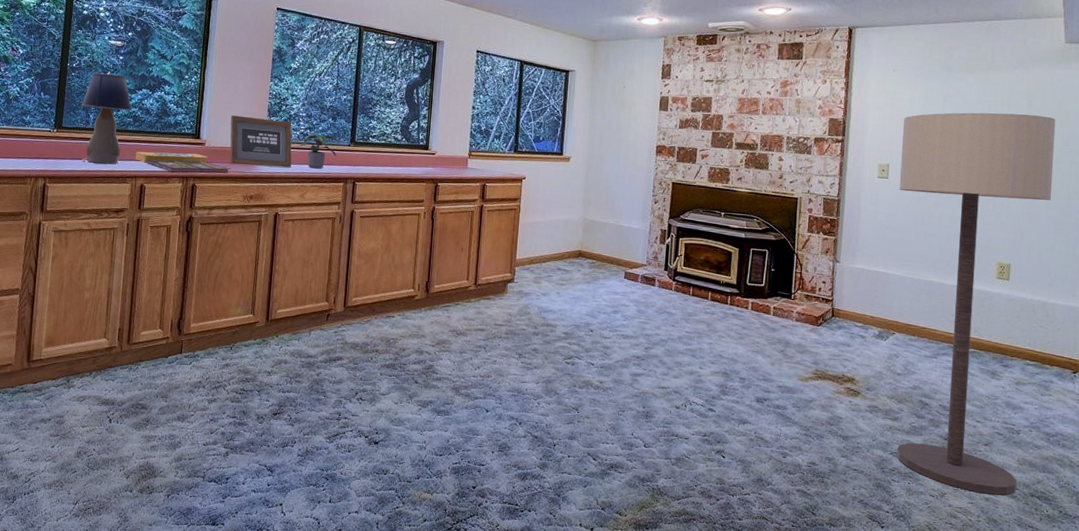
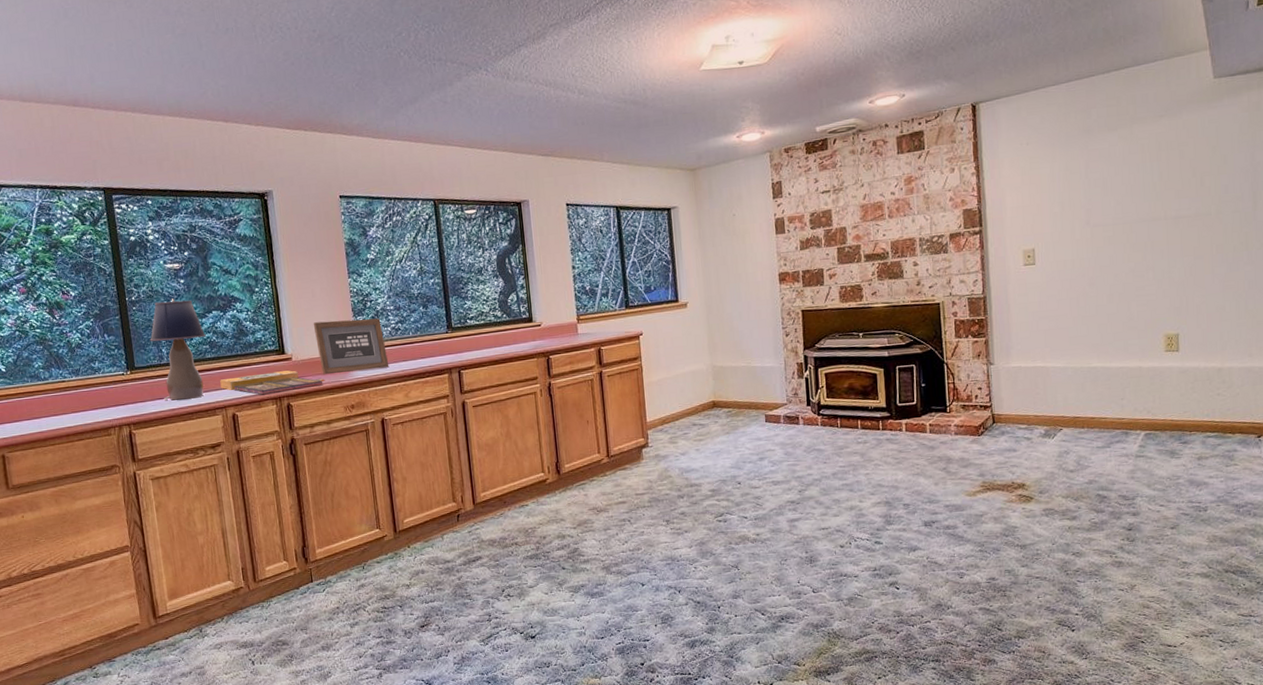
potted plant: present [299,133,340,169] -> none [393,325,437,364]
floor lamp: present [897,112,1056,496] -> none [1044,164,1216,579]

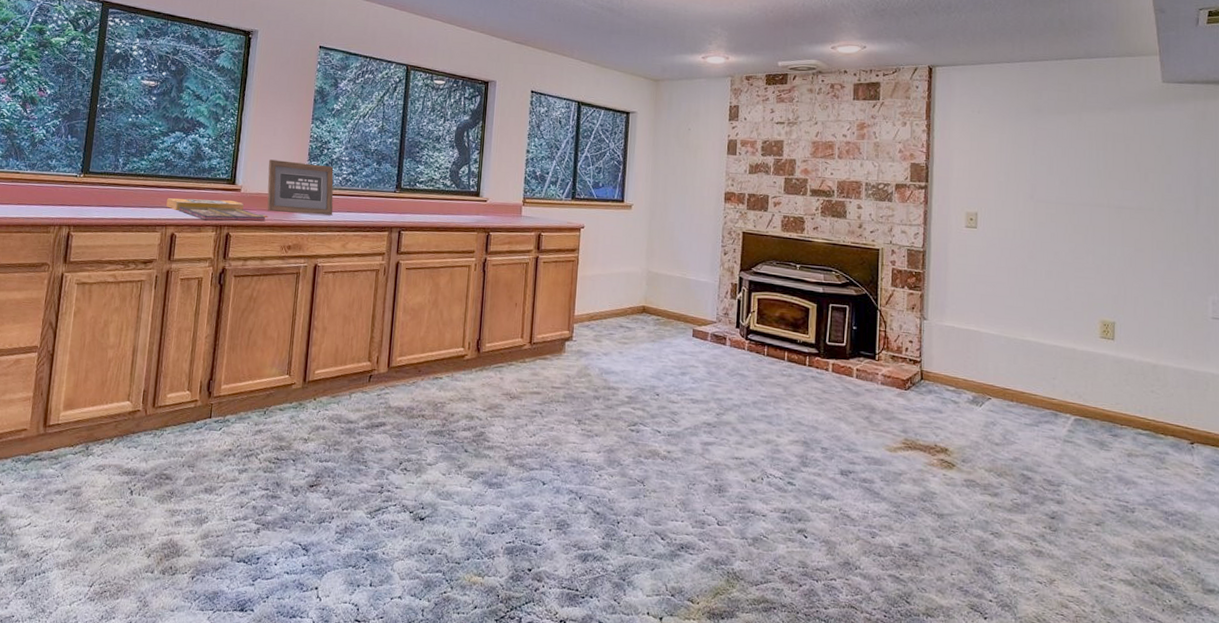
table lamp: present [150,298,206,401] -> none [109,113,165,212]

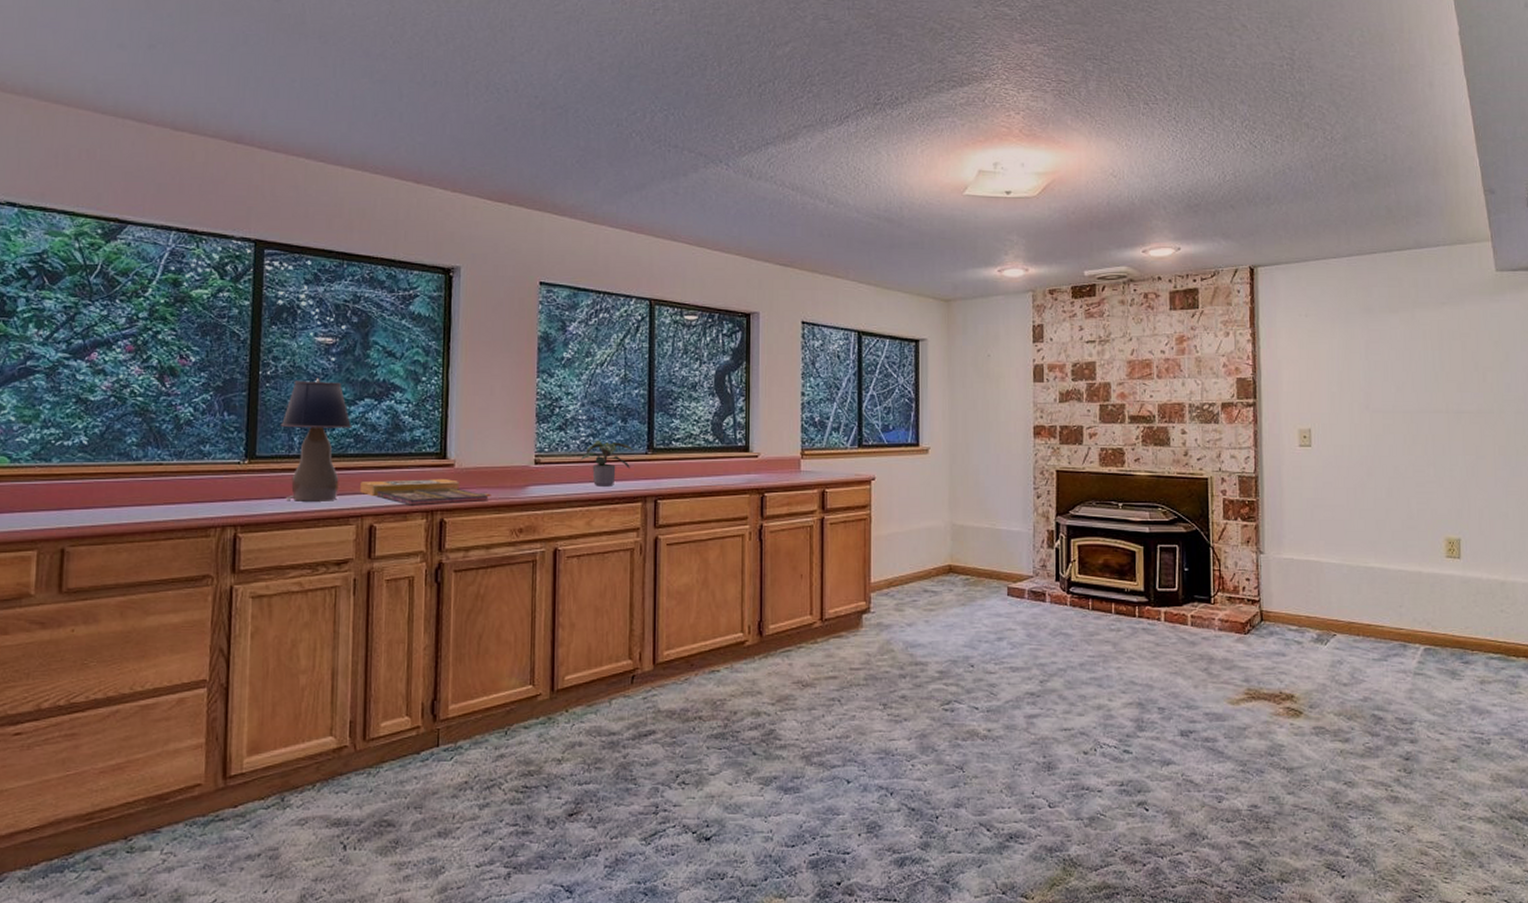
table lamp: none [109,113,165,212] -> present [280,378,352,501]
picture frame: present [267,159,334,216] -> none [486,425,572,489]
potted plant: none [341,178,385,217] -> present [580,441,634,487]

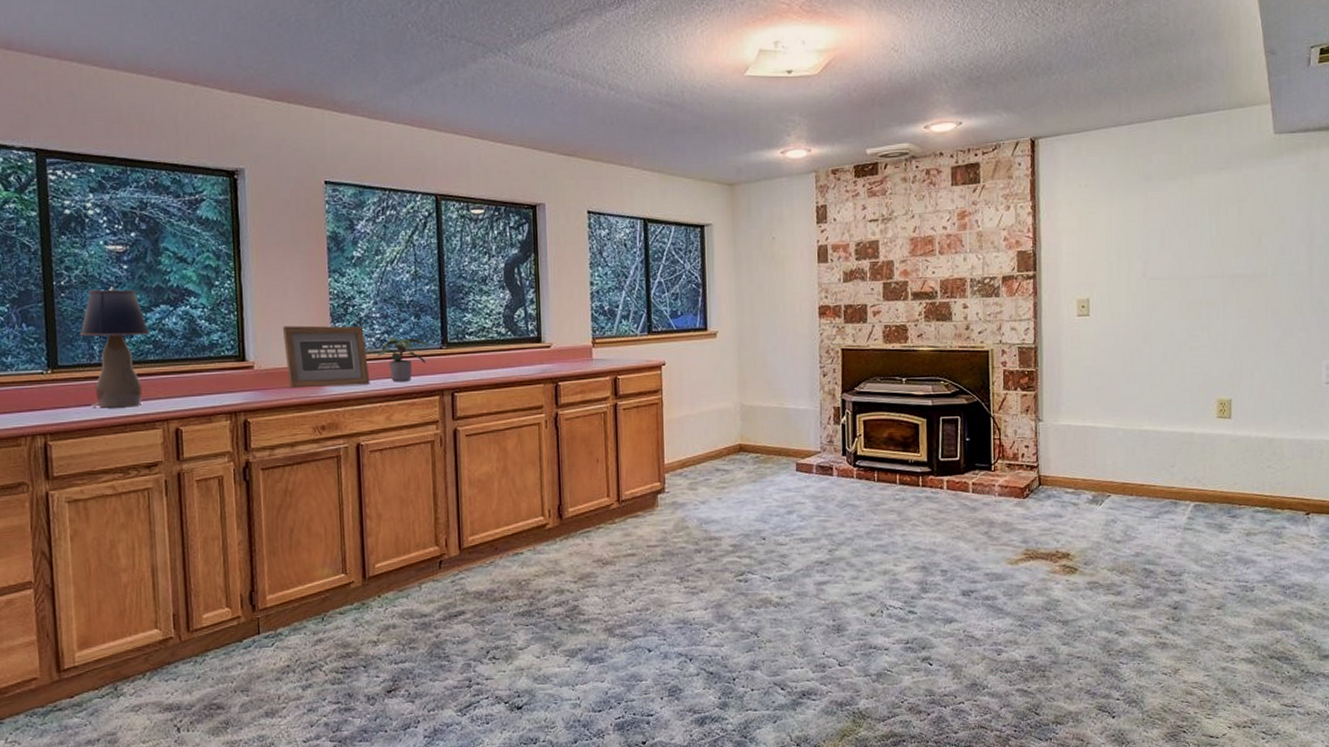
board game: present [360,479,491,506] -> none [163,381,292,408]
picture frame: none [486,425,572,489] -> present [282,325,370,389]

